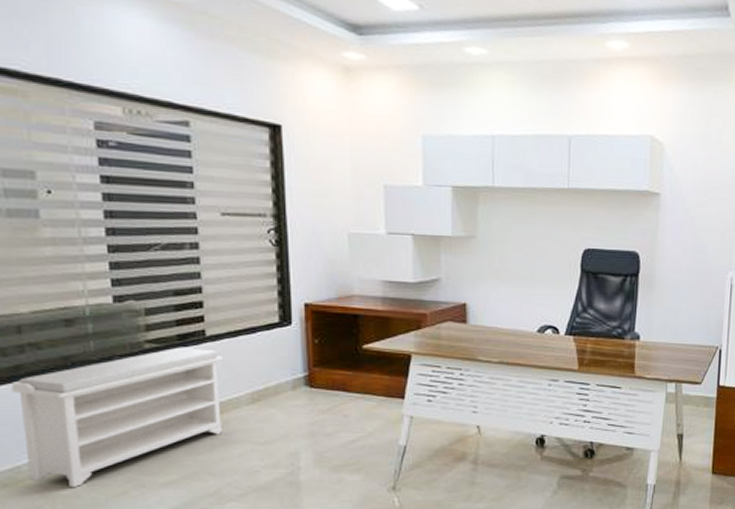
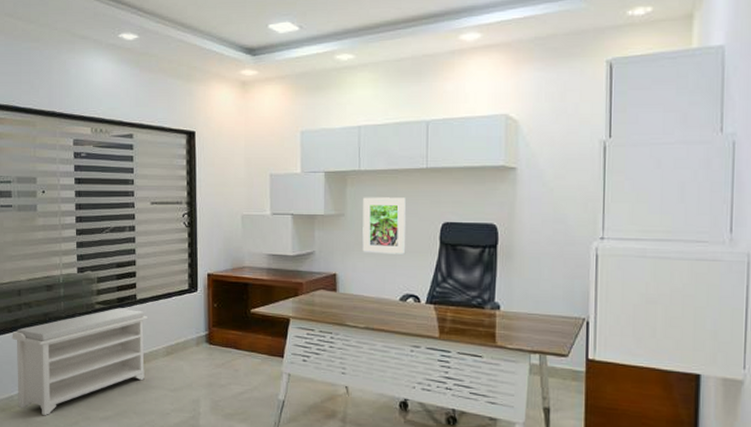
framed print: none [496,217,546,282] -> present [362,197,407,254]

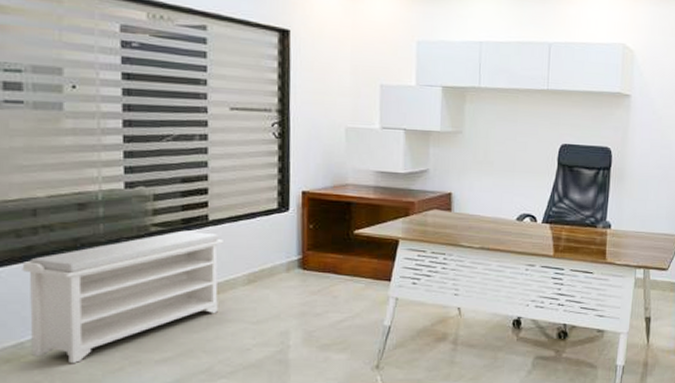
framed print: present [362,197,407,254] -> none [480,115,526,174]

